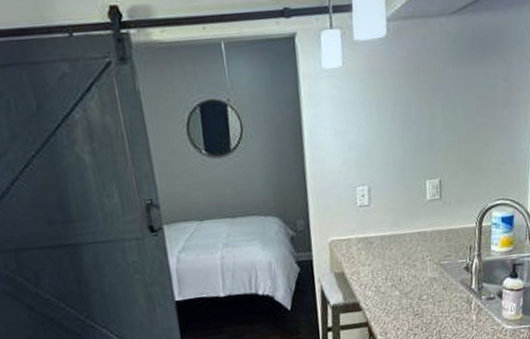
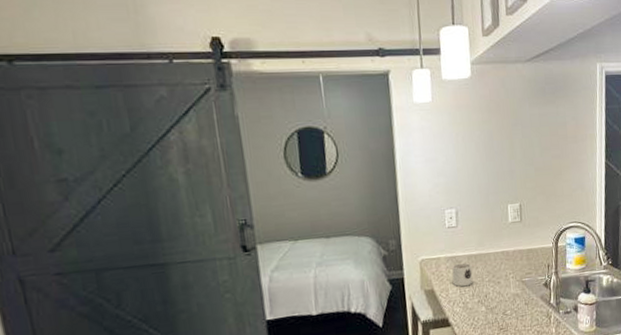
mug: none [363,244,386,270] -> present [452,262,473,287]

